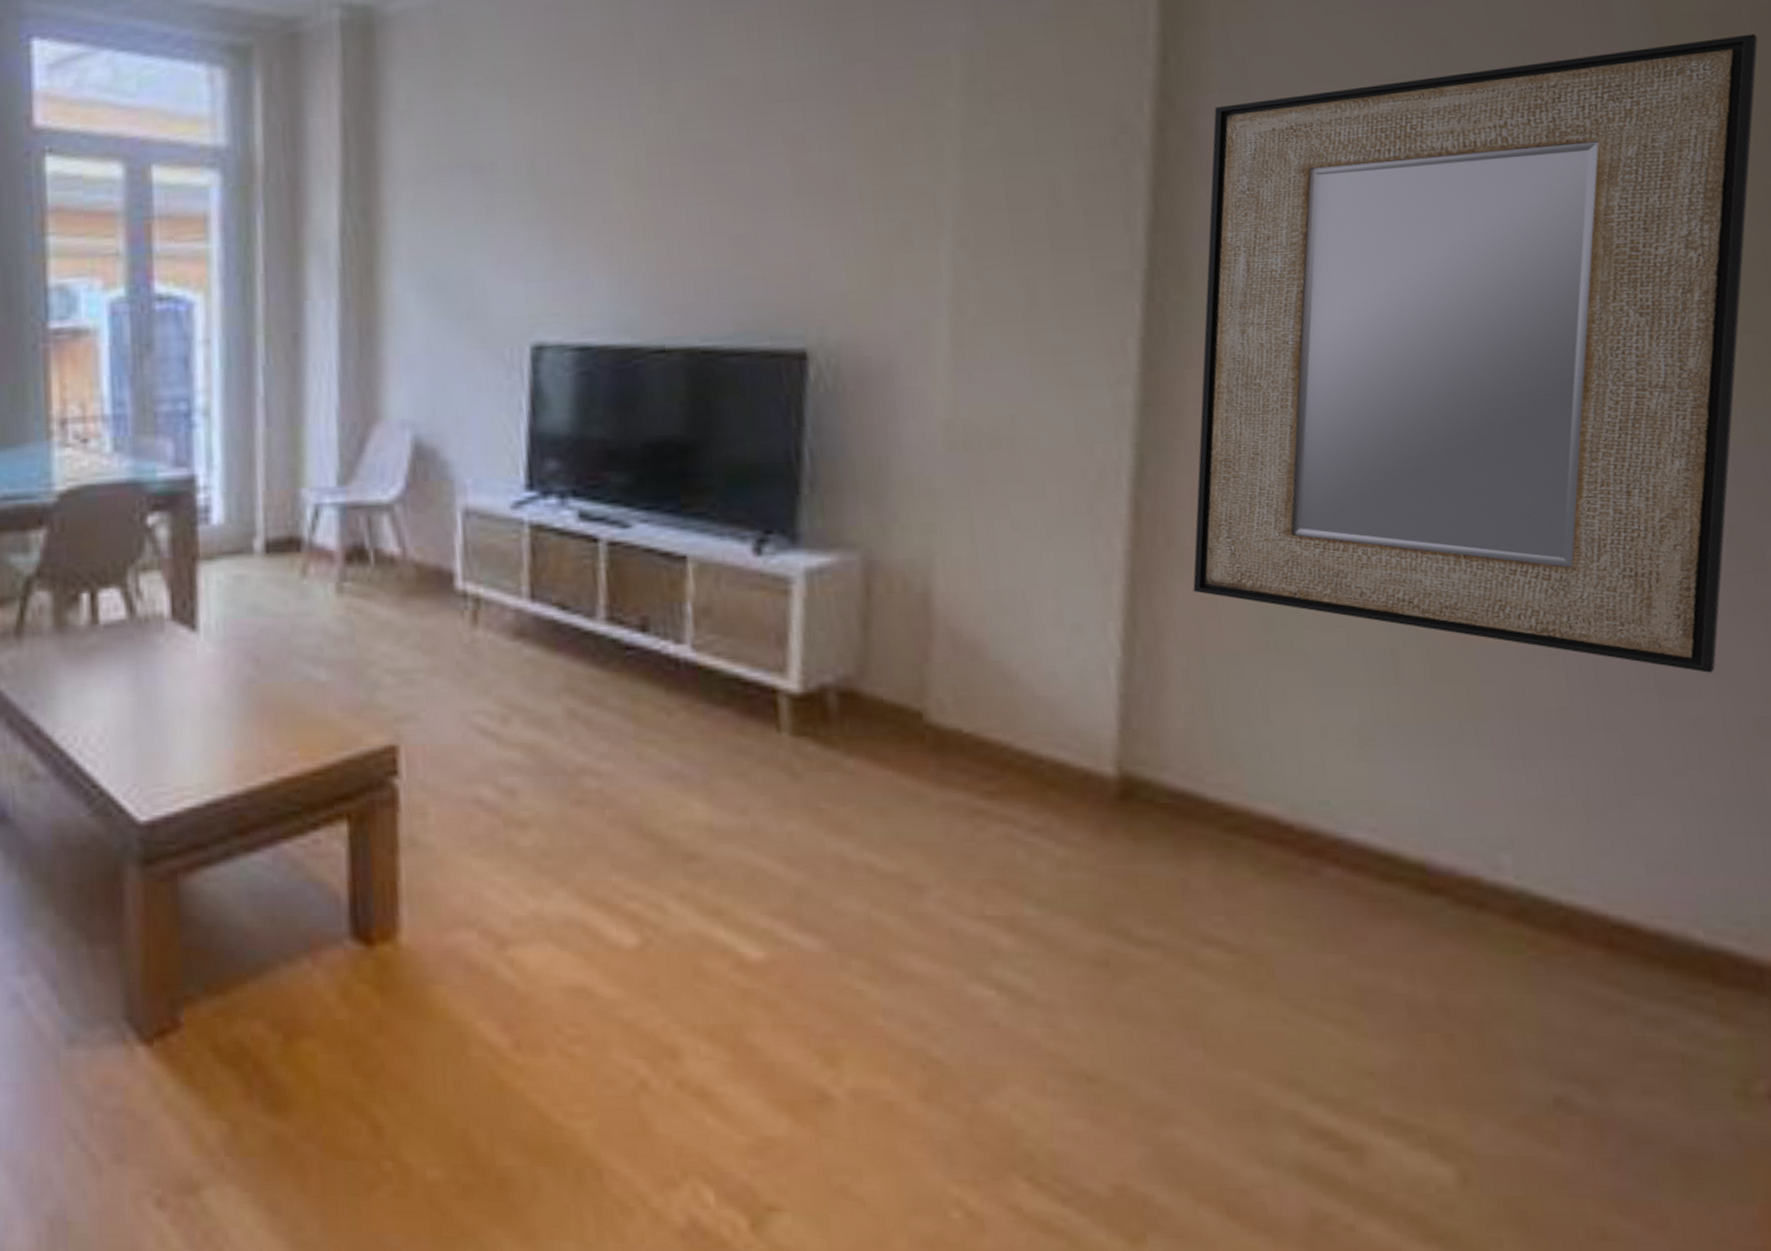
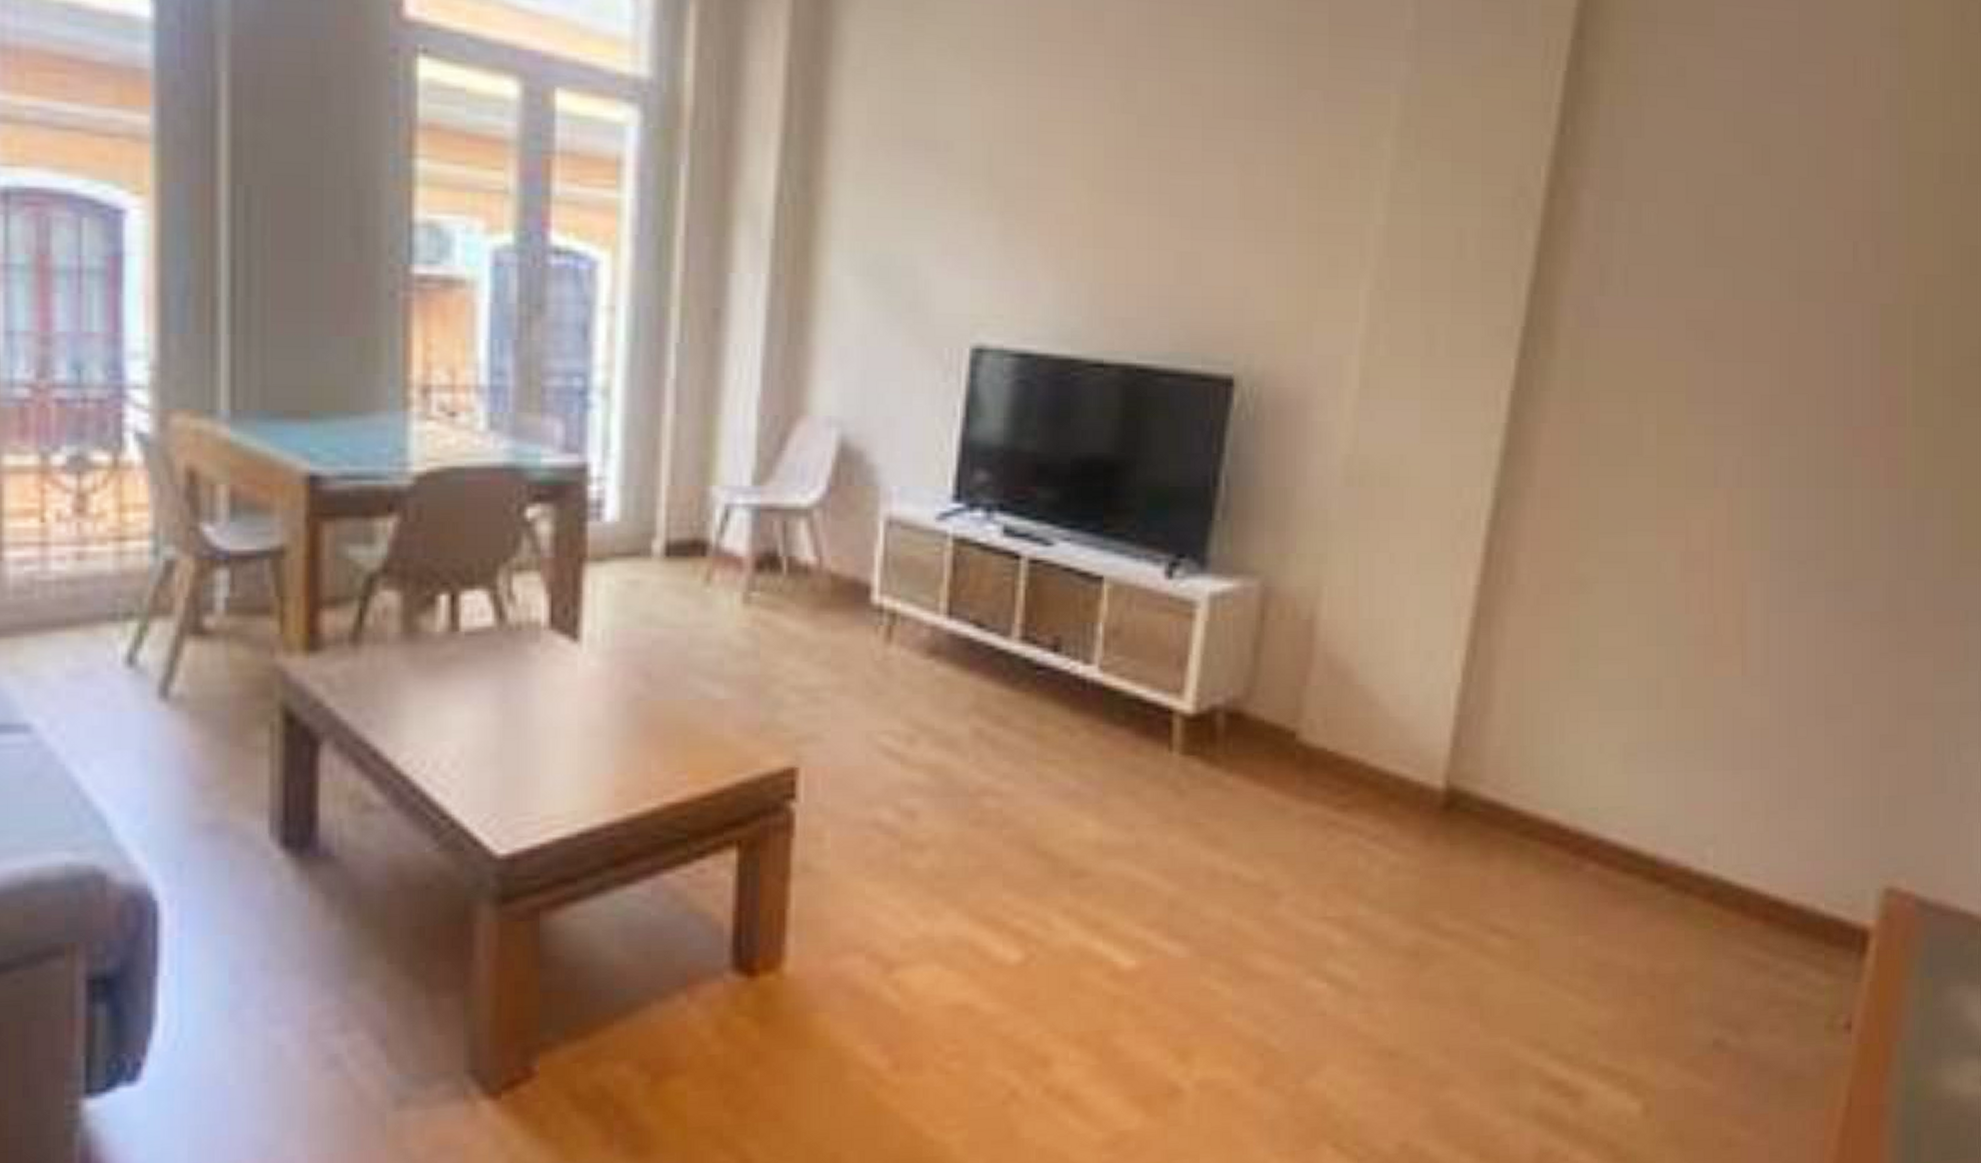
home mirror: present [1193,33,1759,673] -> none [1523,176,1967,701]

